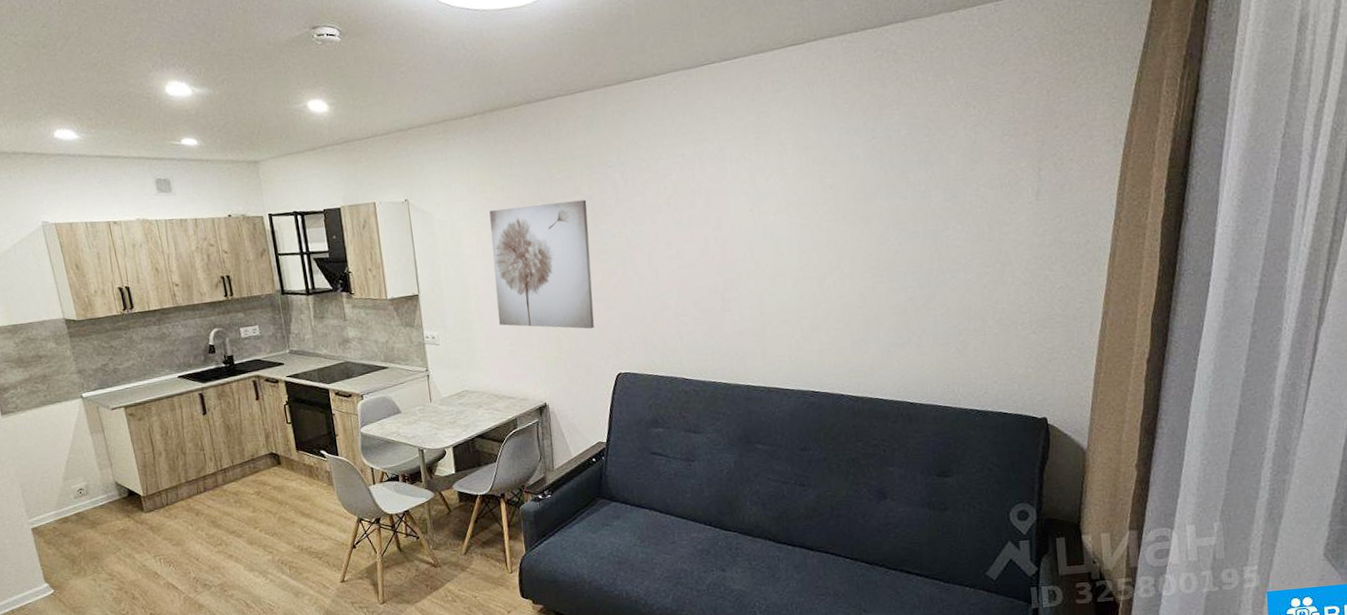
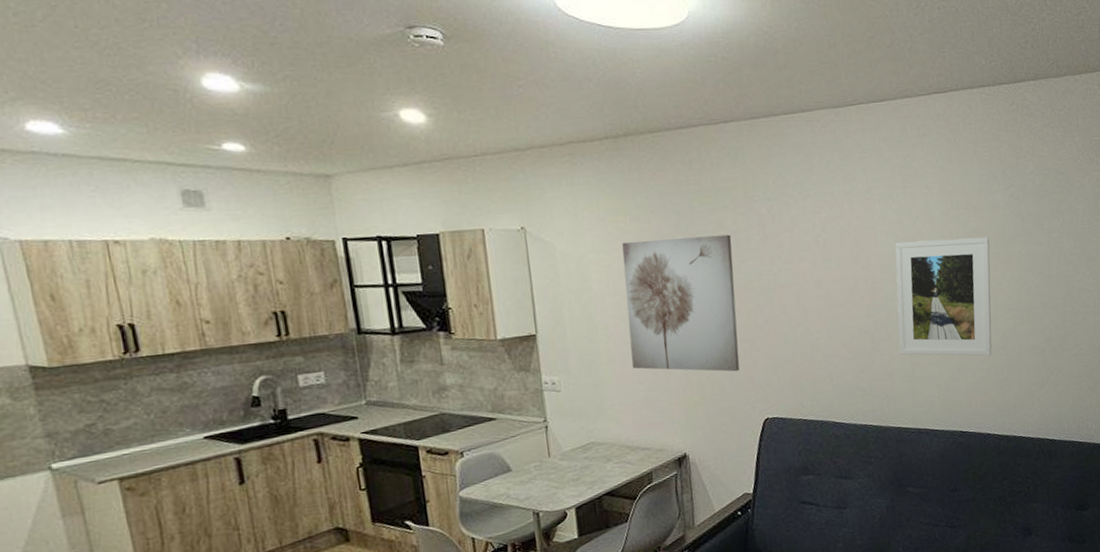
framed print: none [746,193,848,316] -> present [895,237,992,356]

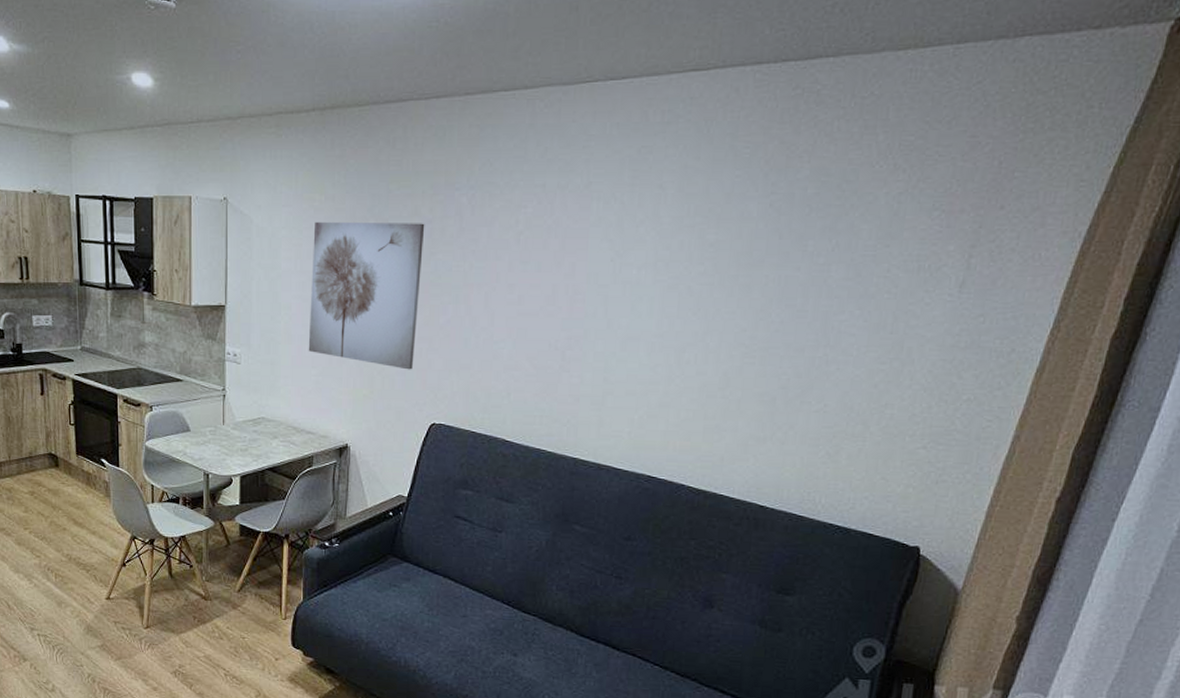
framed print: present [895,237,992,356] -> none [591,249,730,395]

